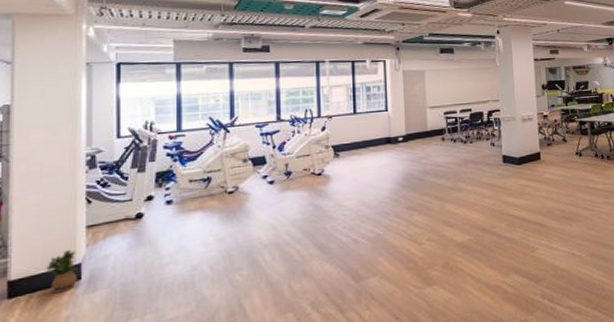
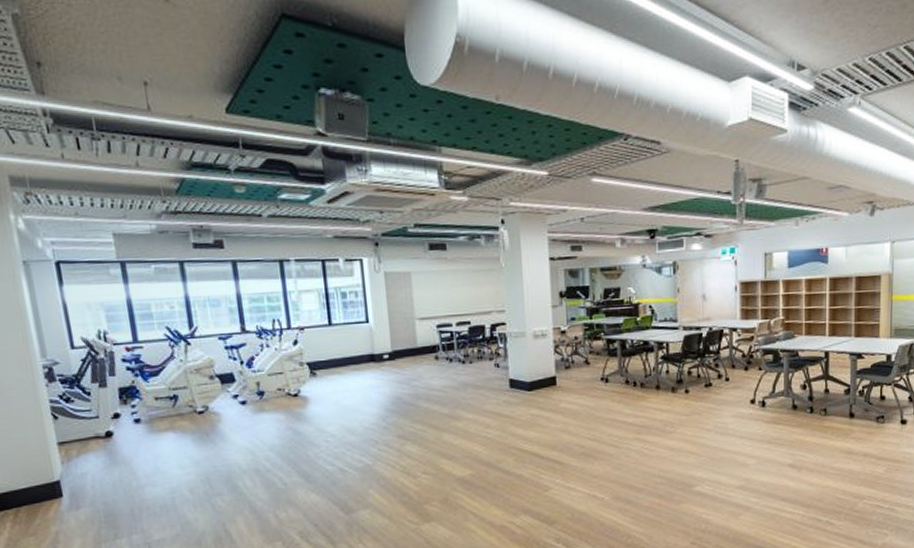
potted plant: present [46,249,78,293] -> none [26,466,60,509]

